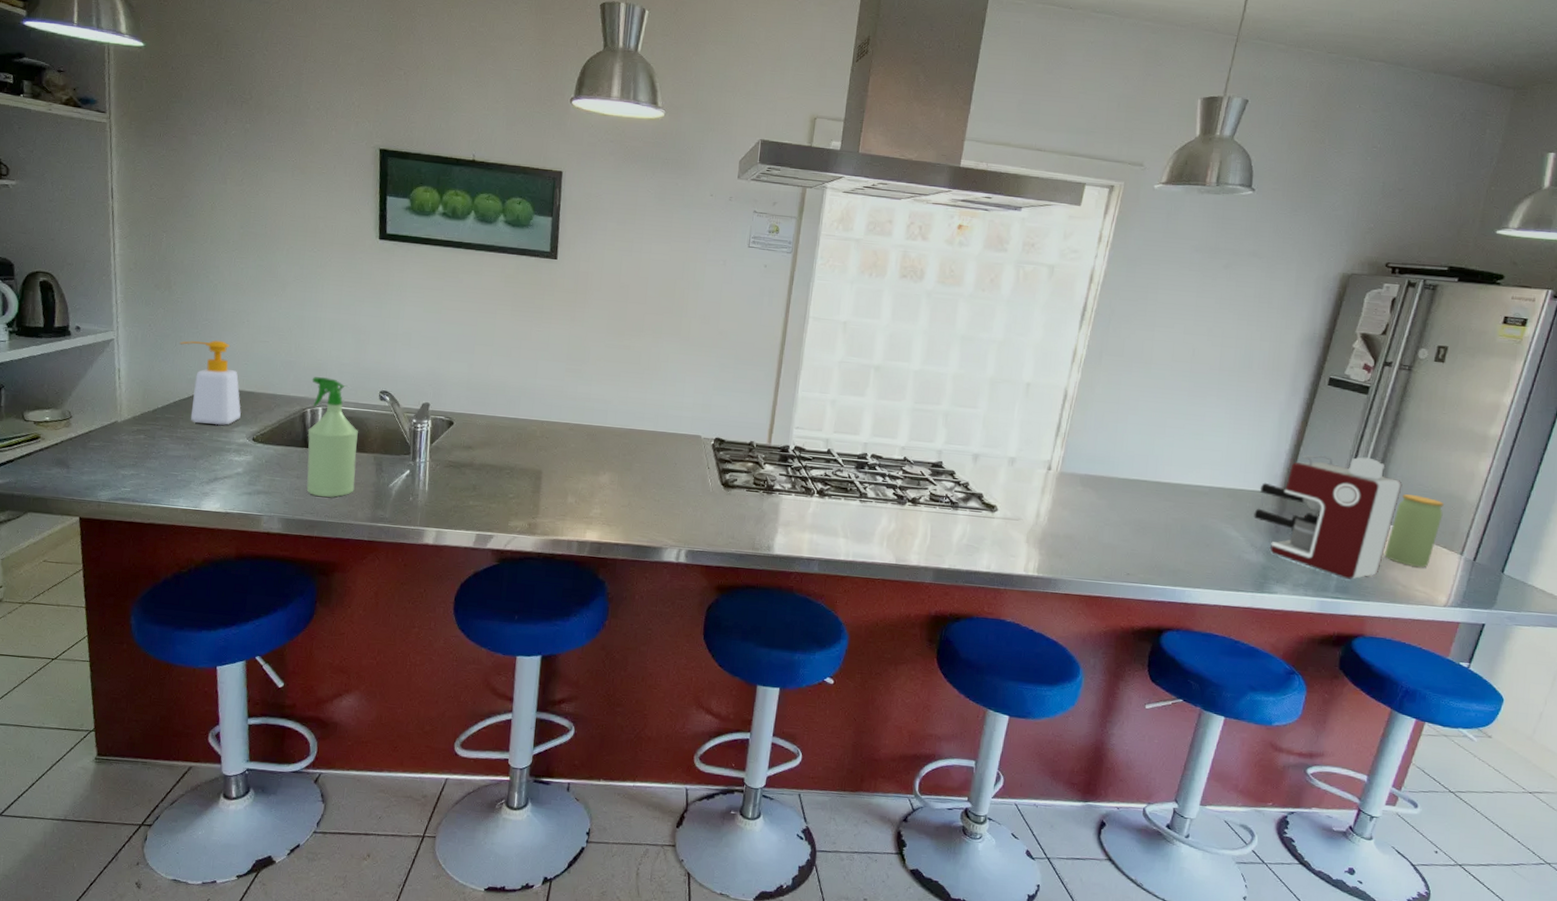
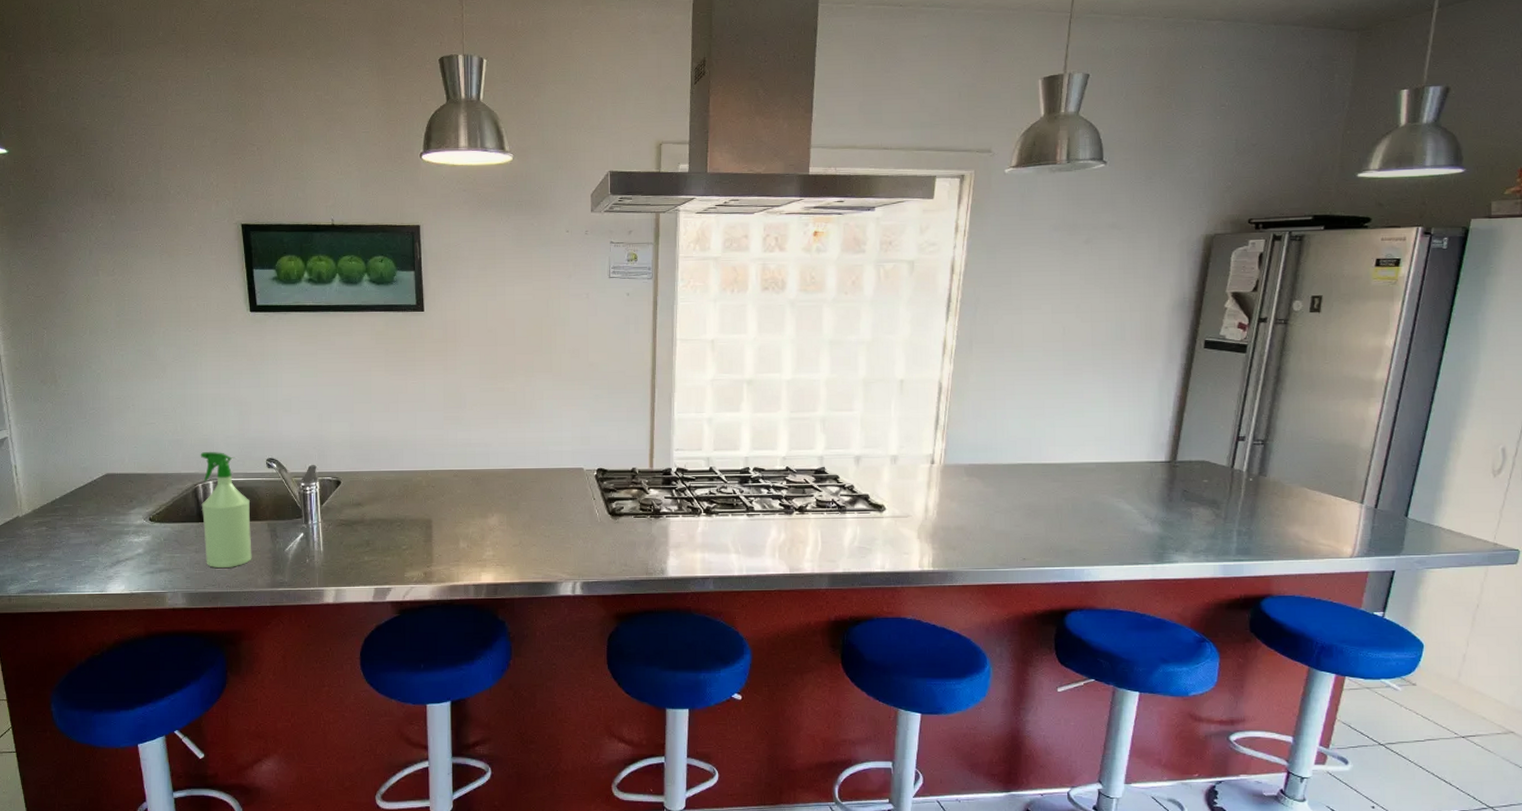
soap bottle: present [180,340,242,426] -> none [70,427,137,510]
coffee maker: present [1254,455,1402,579] -> none [1144,416,1293,540]
jar: present [1384,494,1444,568] -> none [1283,448,1338,521]

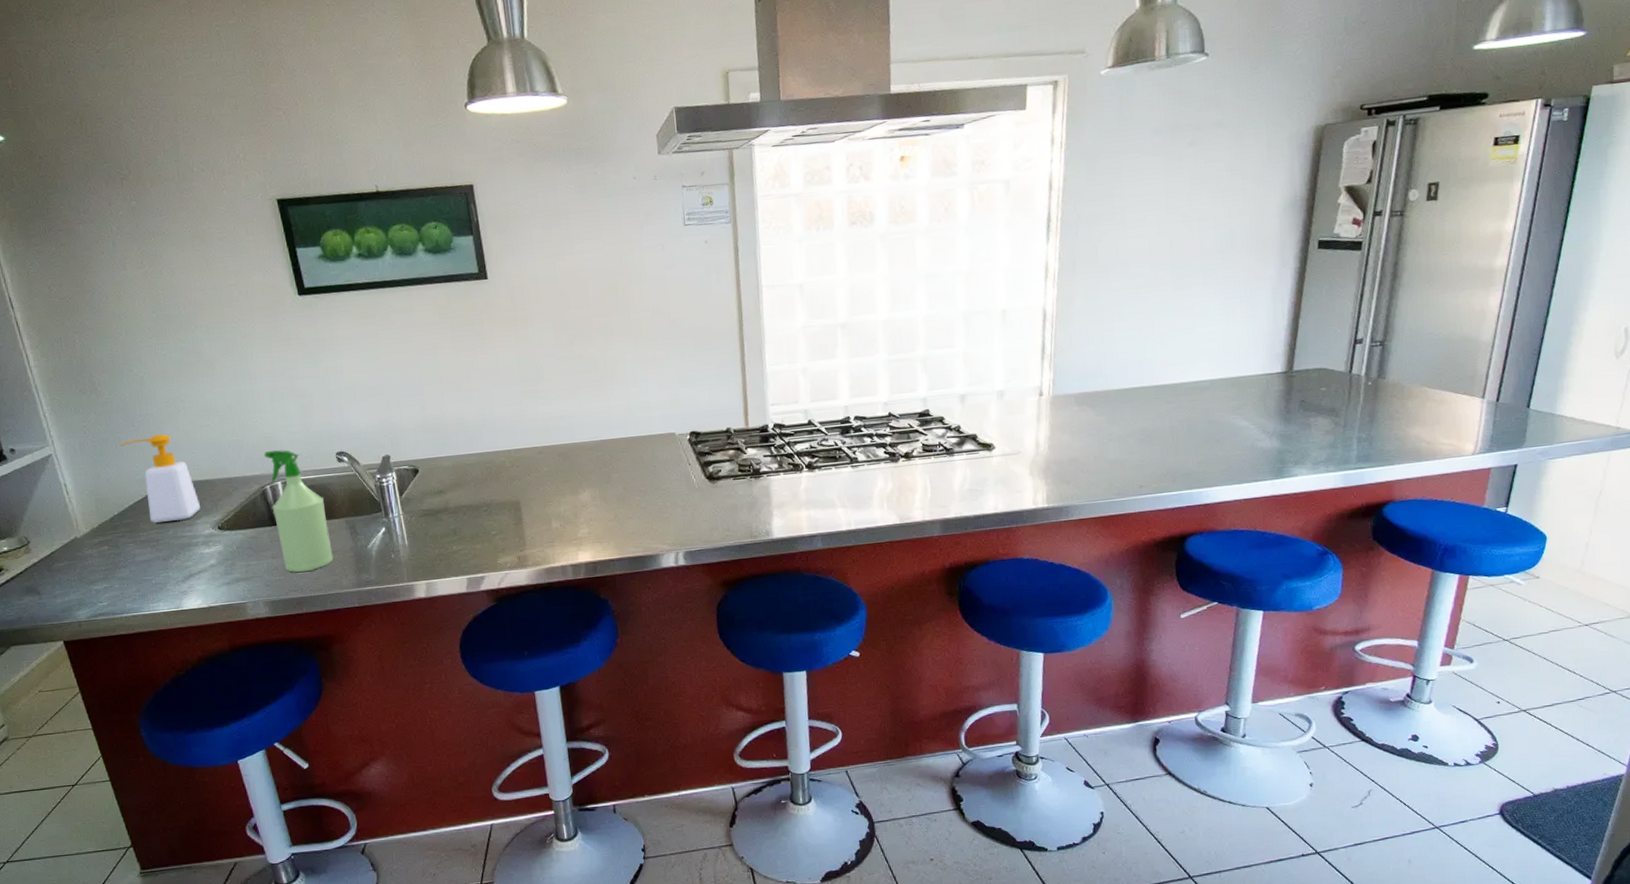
soap bottle: none [70,427,137,510] -> present [120,433,201,523]

